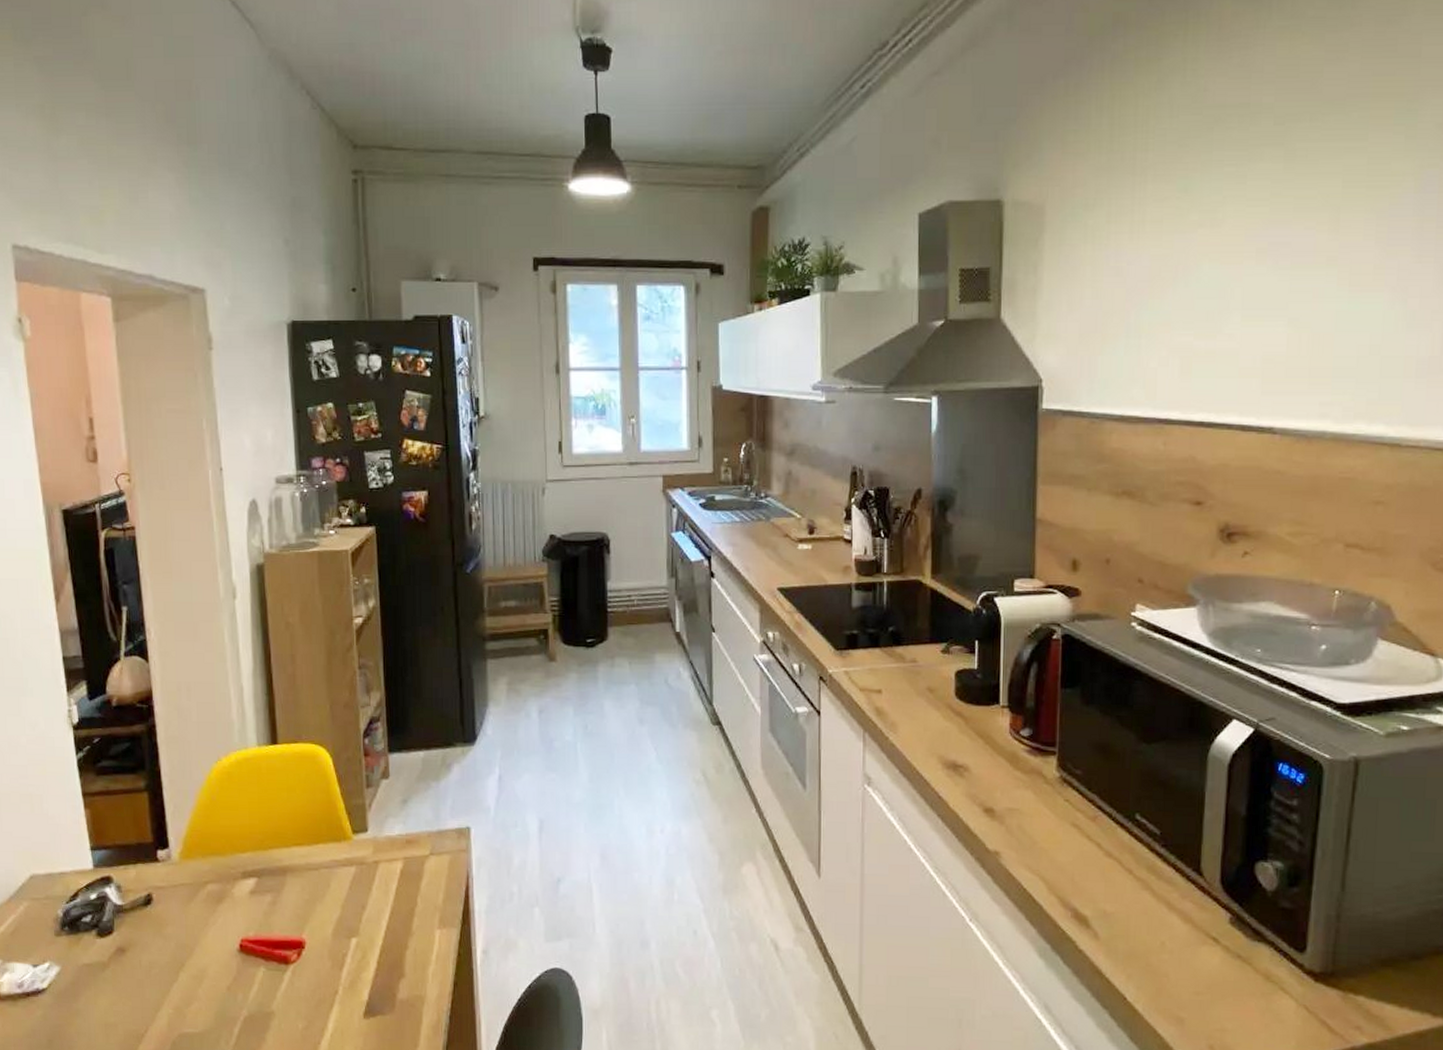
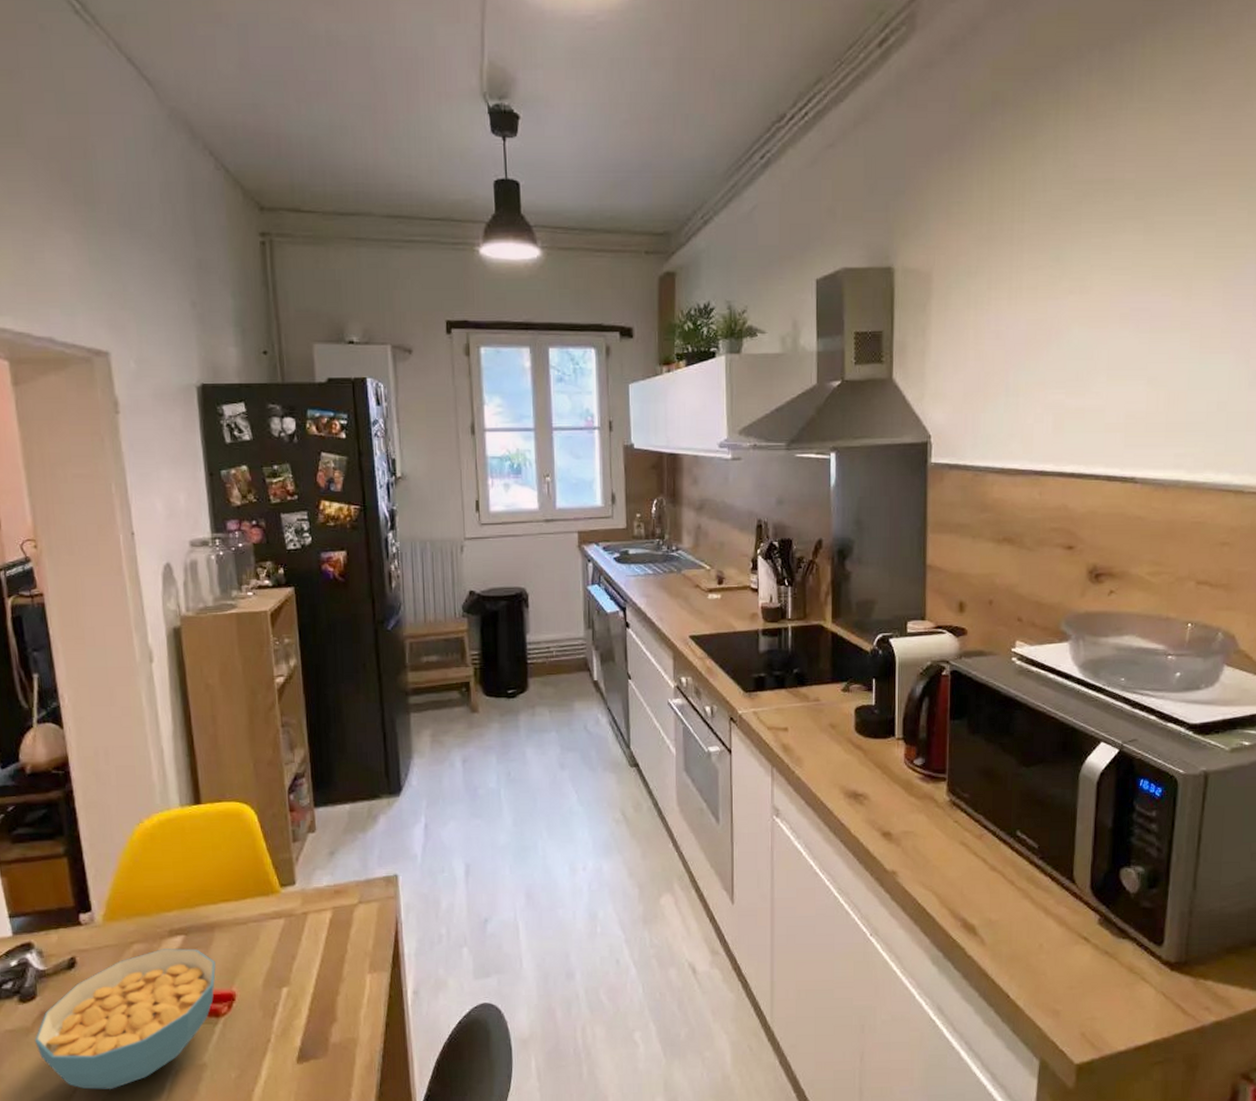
cereal bowl: none [110,890,287,1032] -> present [35,948,216,1090]

